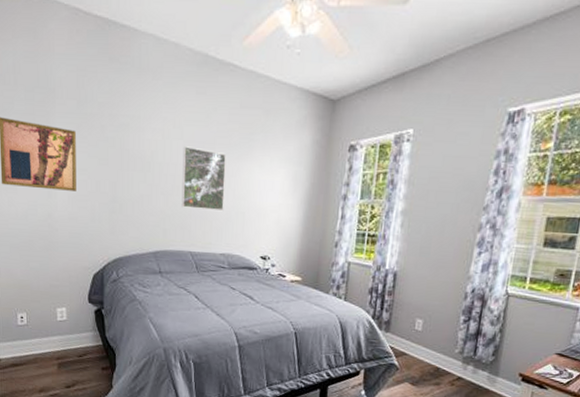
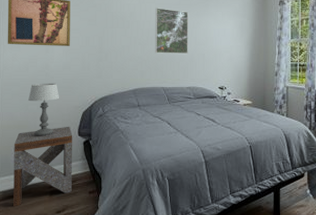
side table: none [15,290,82,377] -> present [13,126,72,207]
table lamp: none [29,236,66,300] -> present [28,83,60,136]

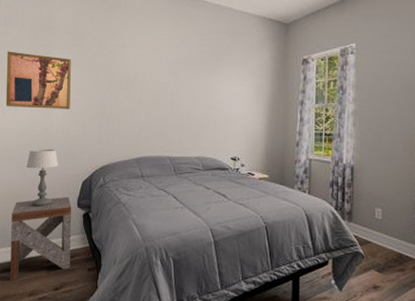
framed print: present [155,8,188,54] -> none [160,67,198,119]

